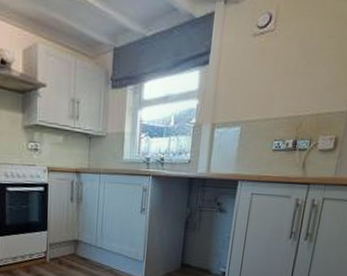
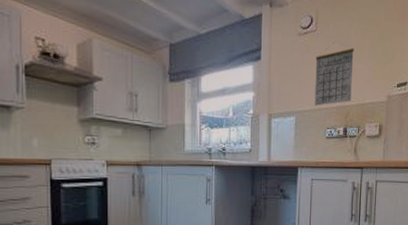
calendar: none [263,41,317,116] -> present [314,41,354,106]

